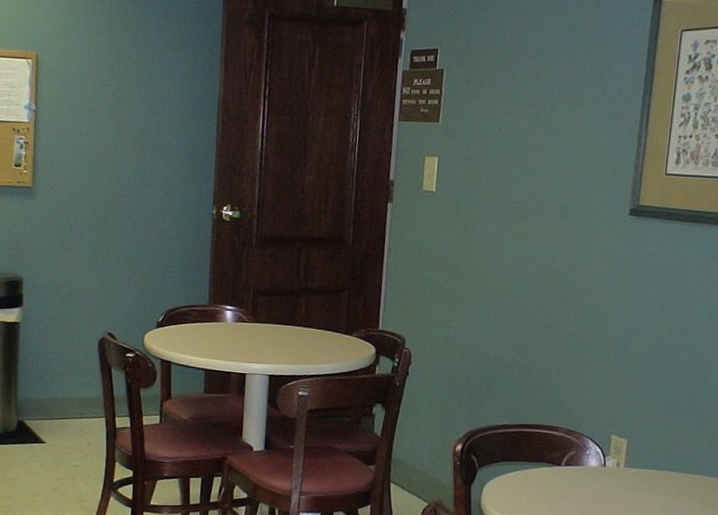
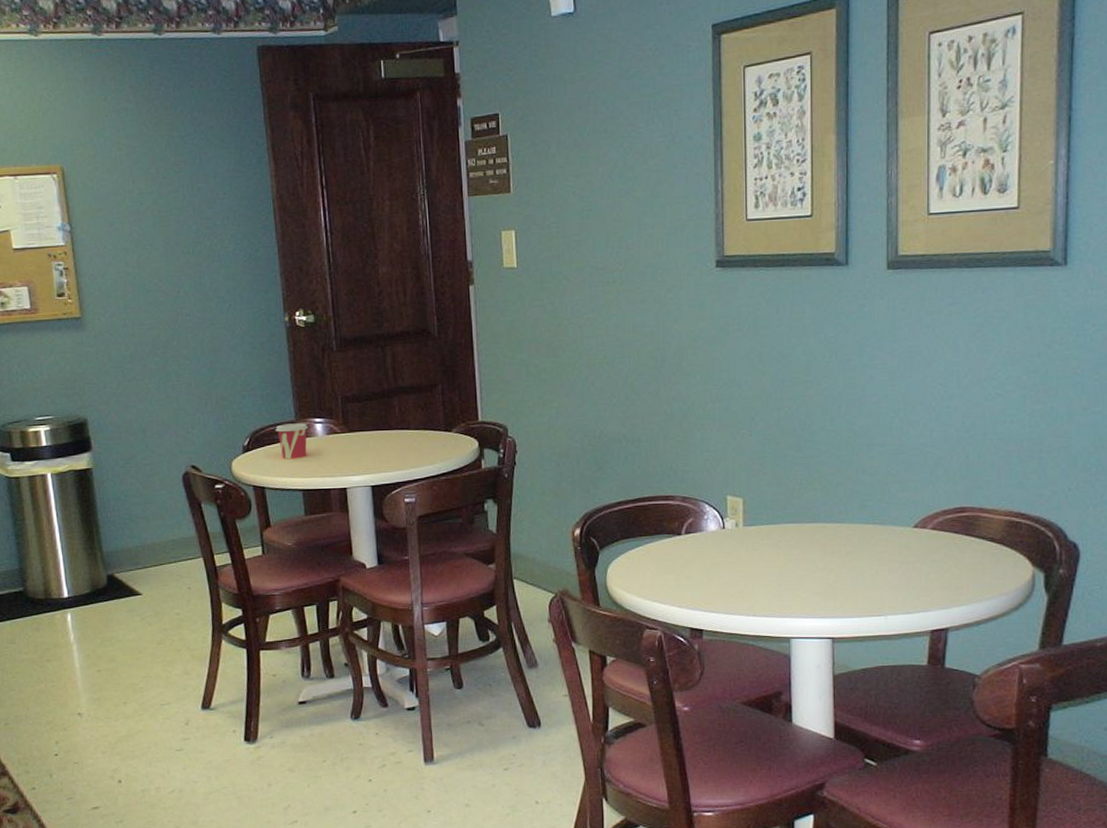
cup: none [189,307,219,340] -> present [275,423,308,460]

